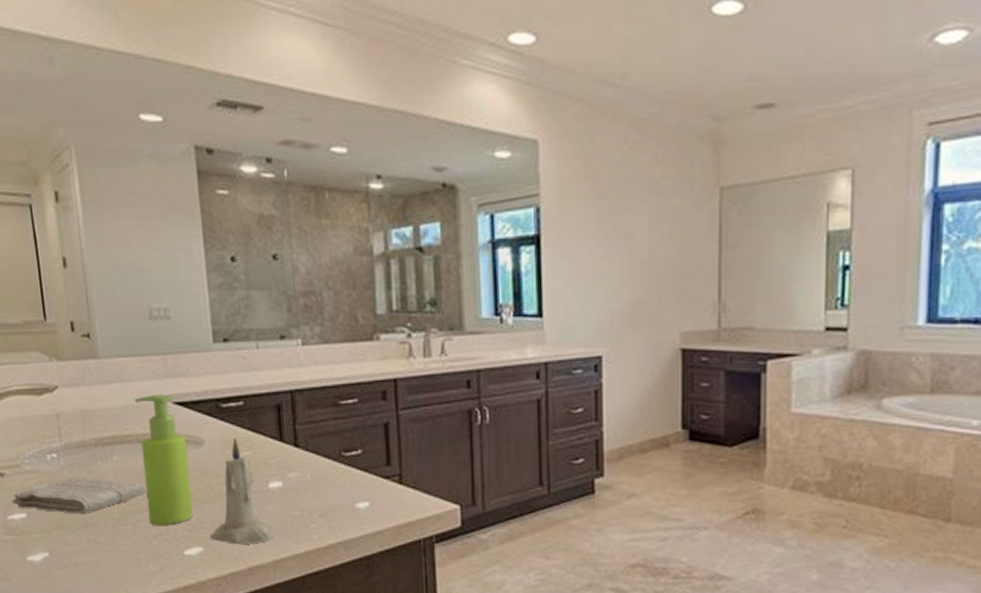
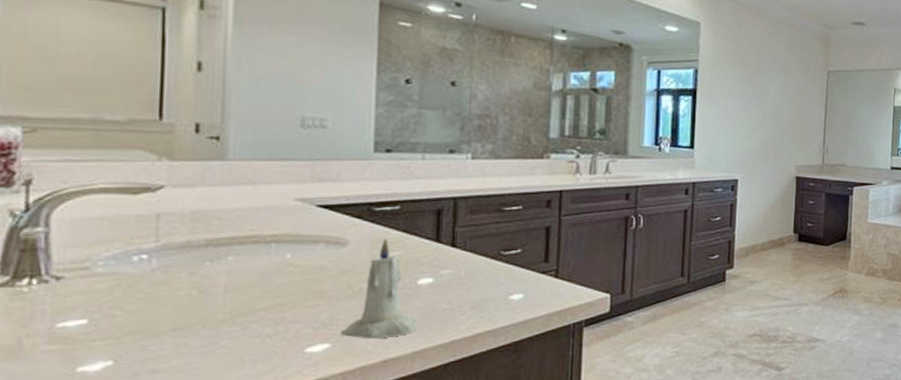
washcloth: present [12,476,147,514] -> none [68,277,268,318]
soap dispenser: present [134,394,193,525] -> none [265,197,326,324]

